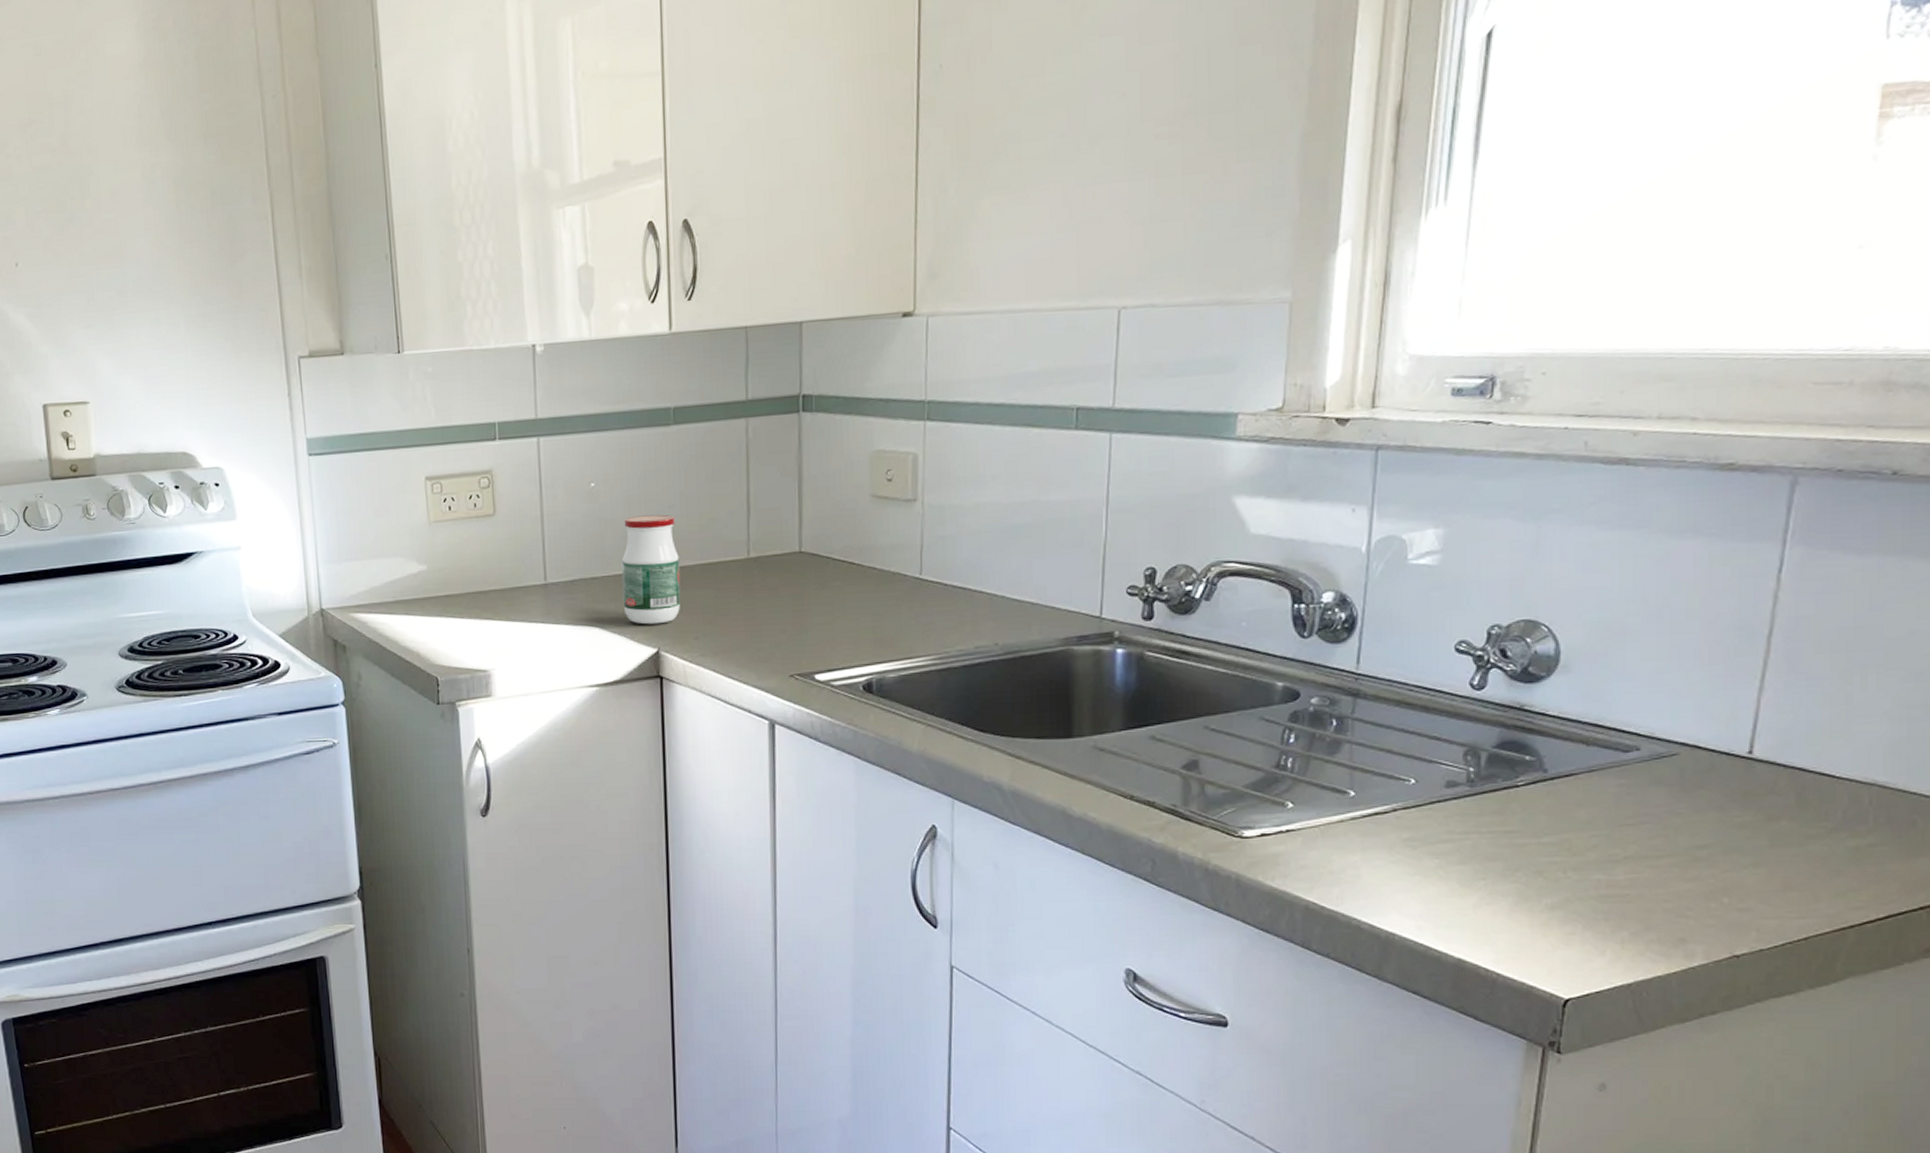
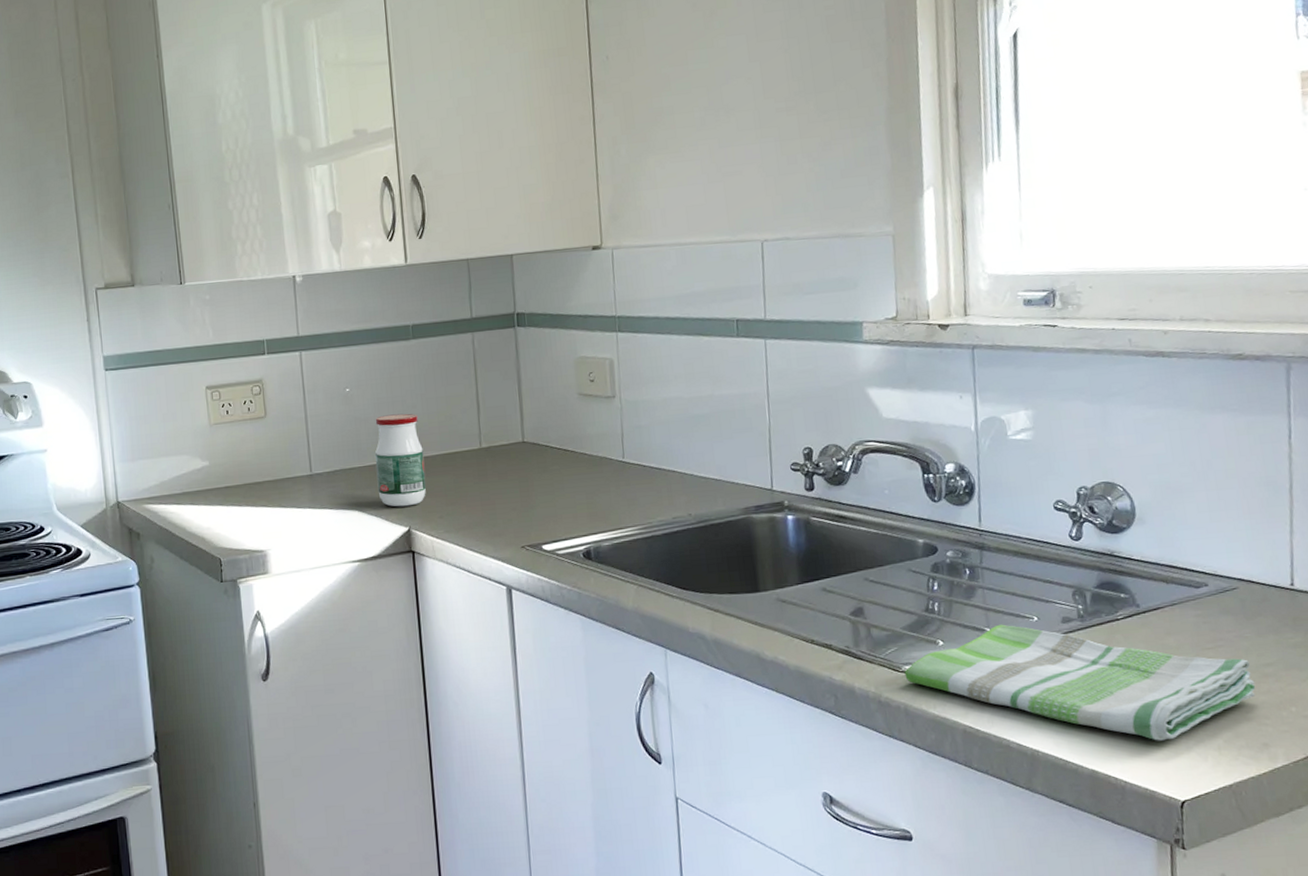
dish towel: none [1241,786,1681,930] -> present [904,624,1256,741]

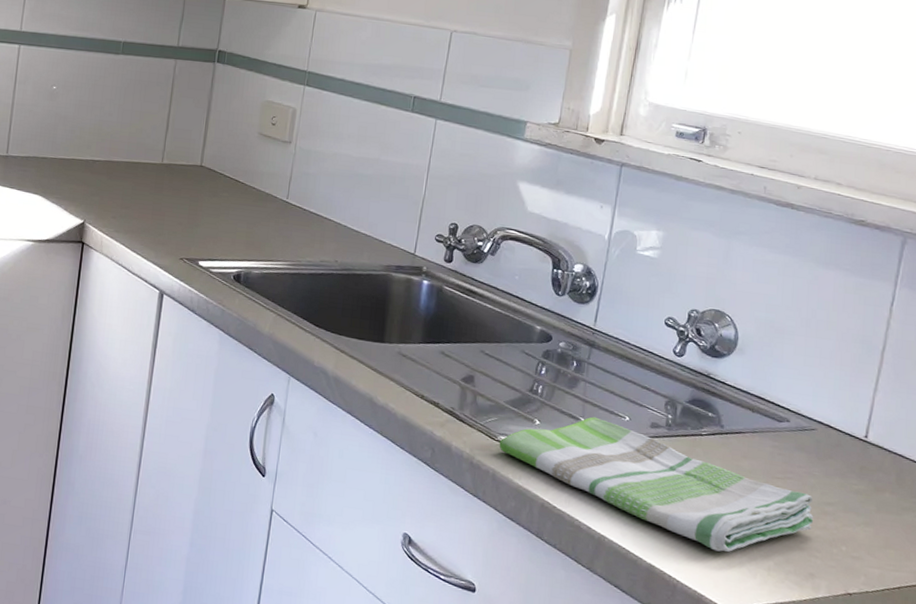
jar: present [374,413,427,507] -> none [62,116,112,202]

